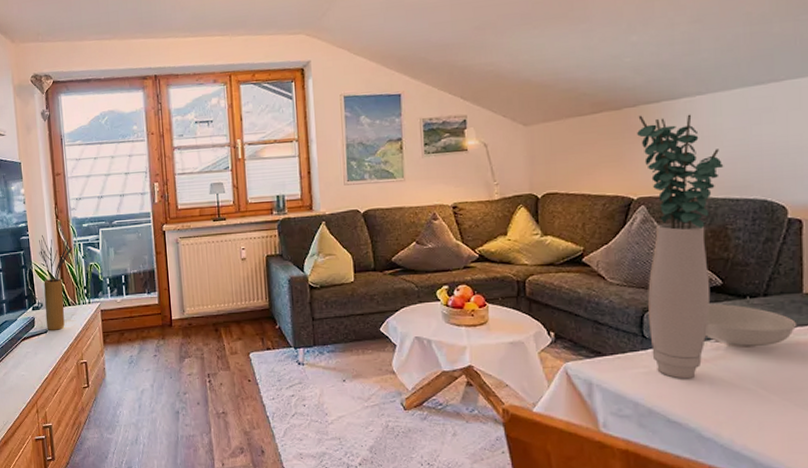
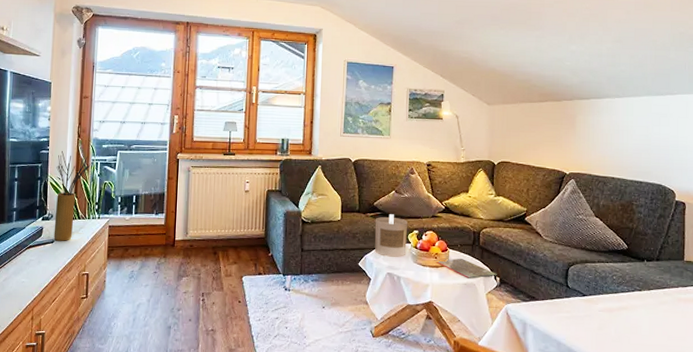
candle: none [395,269,436,319] -> present [374,214,408,257]
magazine: none [471,314,551,336] -> present [434,258,497,279]
vase: present [637,114,724,379] -> none [572,108,633,325]
bowl: present [704,303,798,348] -> none [612,263,680,302]

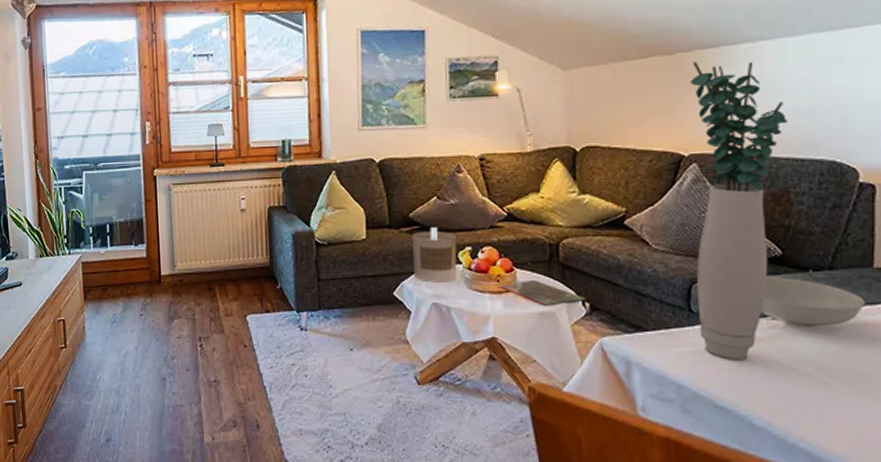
vase: present [53,151,95,241] -> none [15,177,57,283]
vase: none [572,108,633,325] -> present [691,61,788,360]
bowl: none [612,263,680,302] -> present [759,276,866,327]

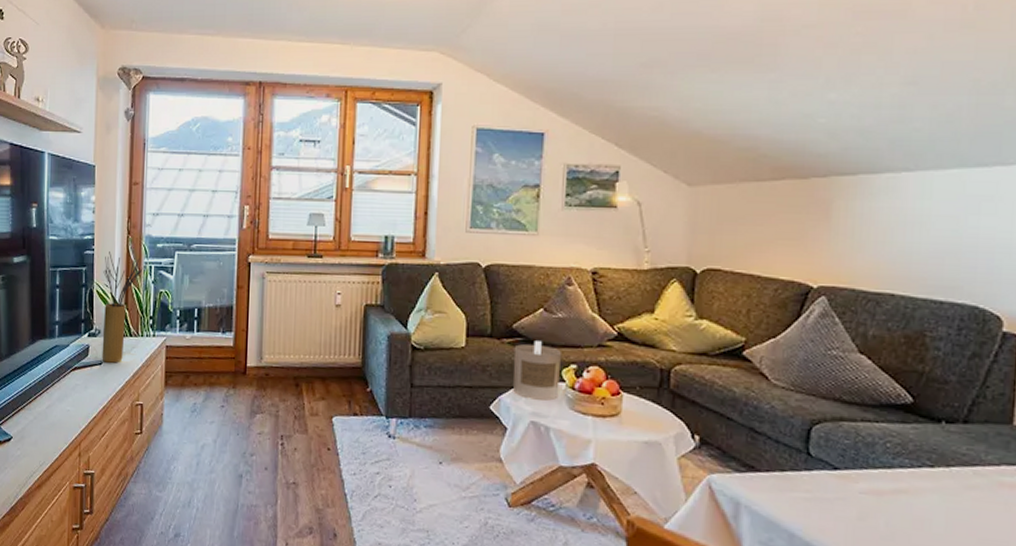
vase: none [15,177,57,283] -> present [102,252,148,363]
magazine: present [496,281,586,306] -> none [600,405,696,436]
vase: present [691,61,788,360] -> none [816,188,929,513]
bowl: present [759,276,866,327] -> none [884,424,1003,484]

